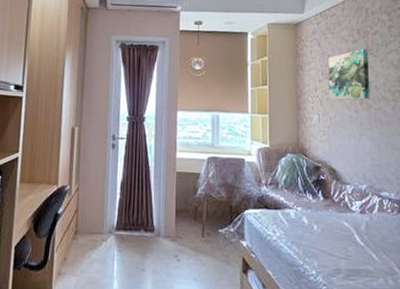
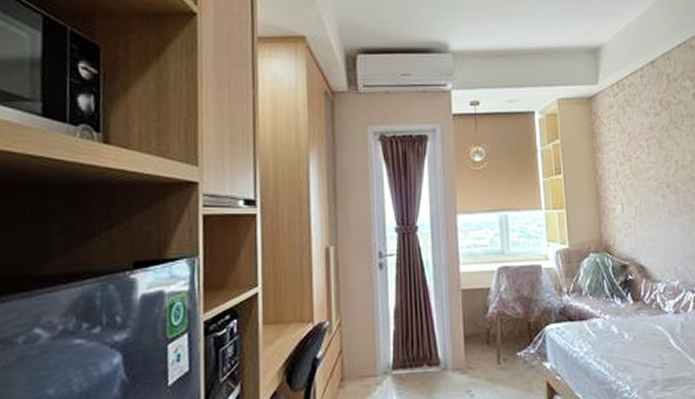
wall art: present [328,48,370,101] -> none [629,121,677,187]

